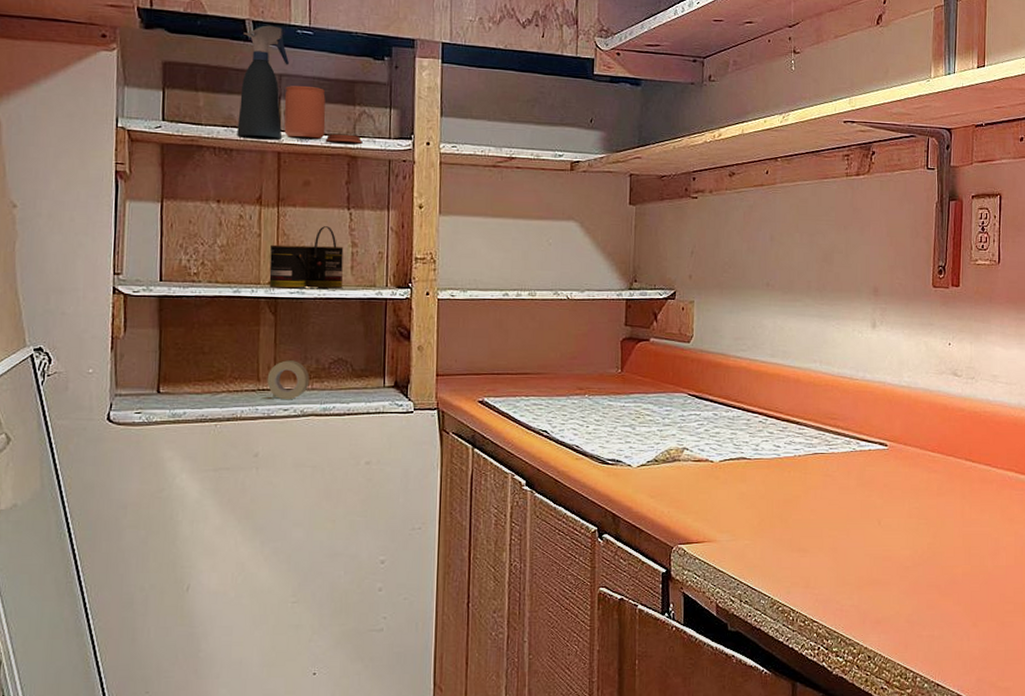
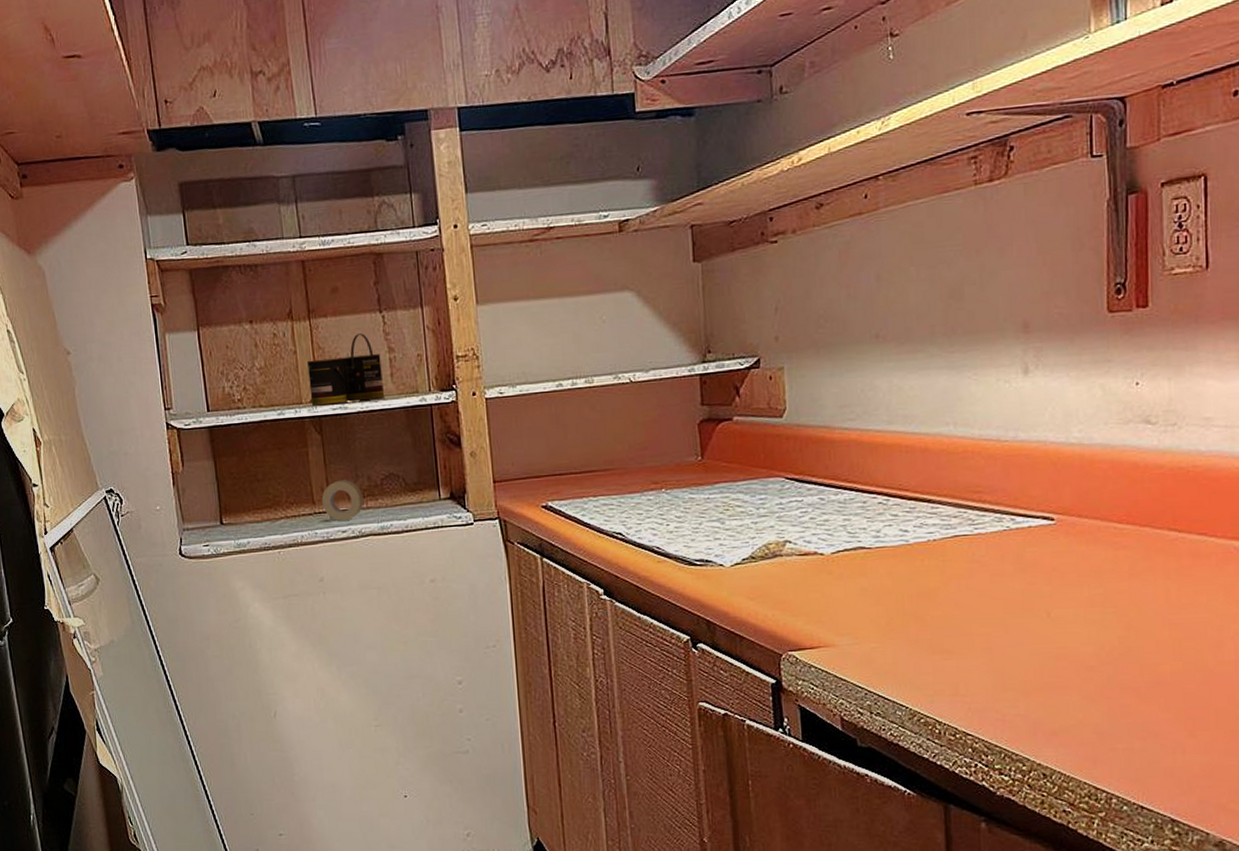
spray bottle: present [237,25,289,141] -> none [251,123,304,252]
jar: present [284,85,363,146] -> none [300,183,386,244]

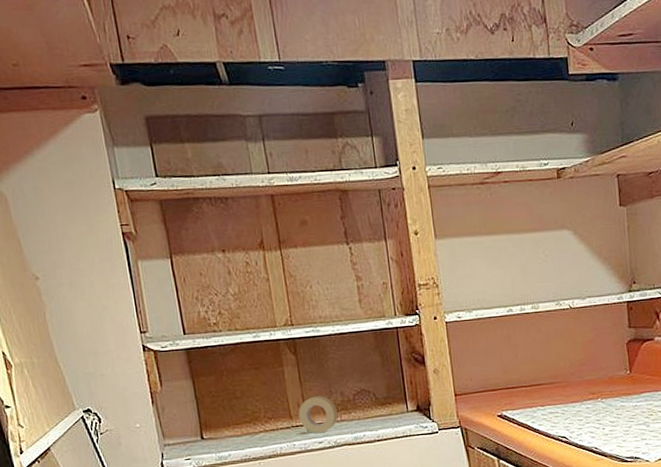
paint can: present [307,333,385,406] -> none [280,263,355,329]

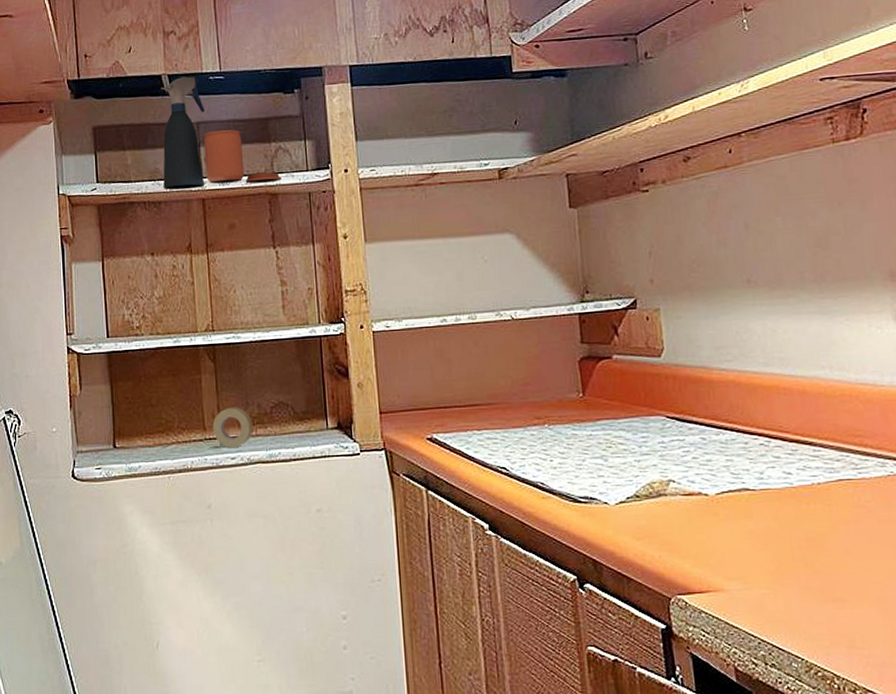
spray bottle: none [216,65,273,186] -> present [161,76,205,190]
jar: none [266,124,351,181] -> present [203,130,282,184]

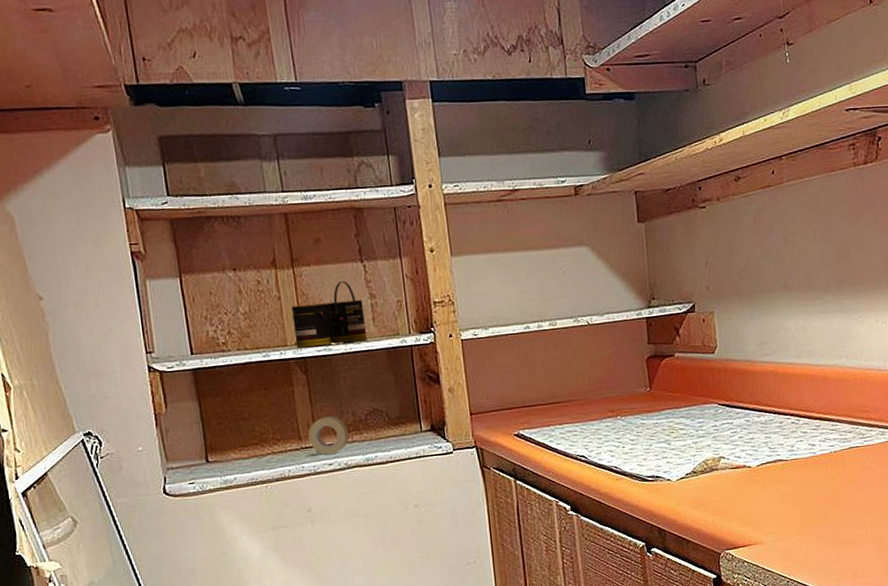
spray bottle: present [161,76,205,190] -> none [232,86,287,205]
jar: present [203,130,282,184] -> none [281,143,366,199]
paint can: none [204,267,277,335] -> present [291,281,368,348]

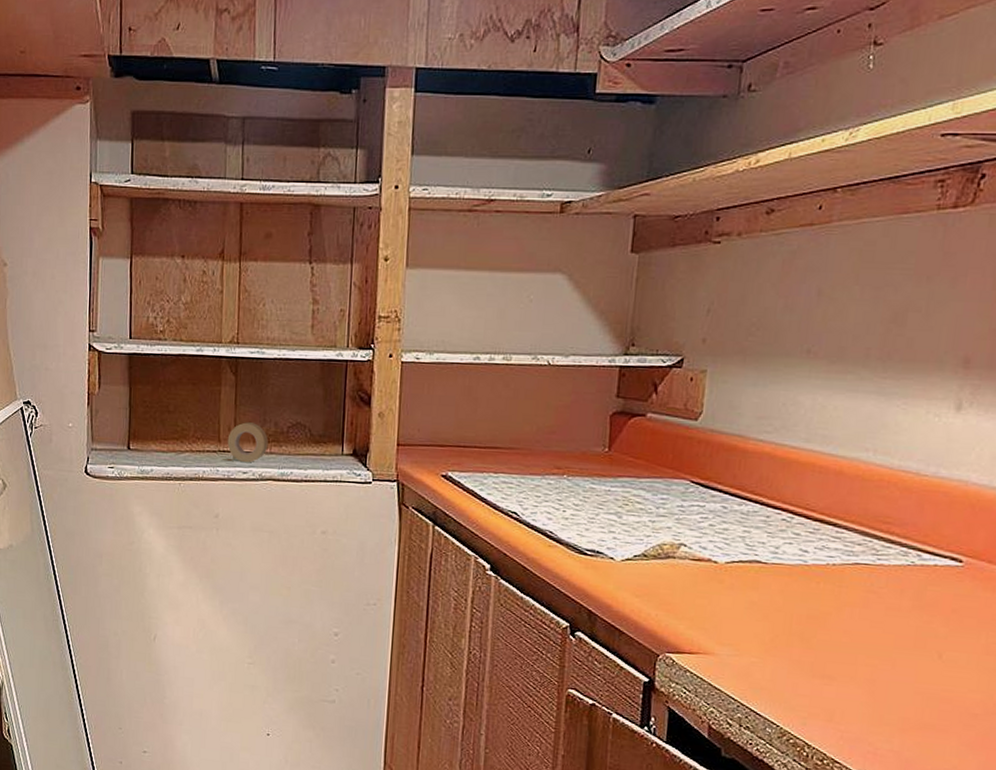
paint can: present [291,281,368,348] -> none [230,282,304,349]

